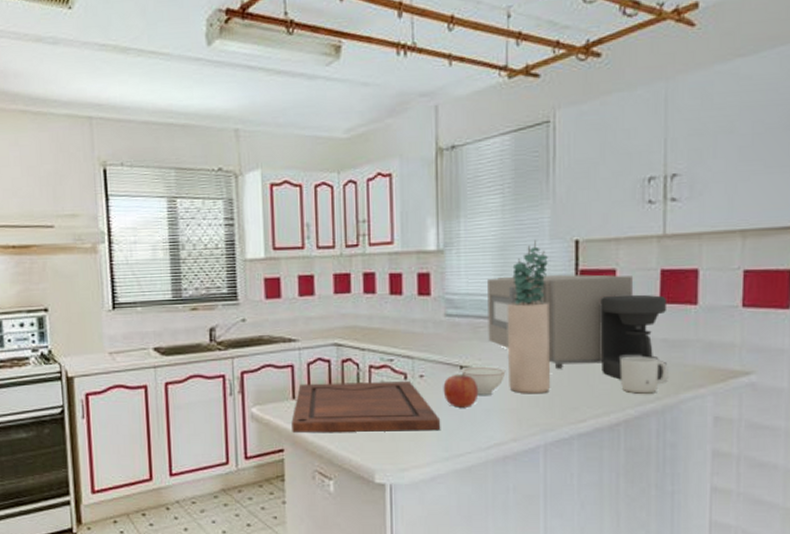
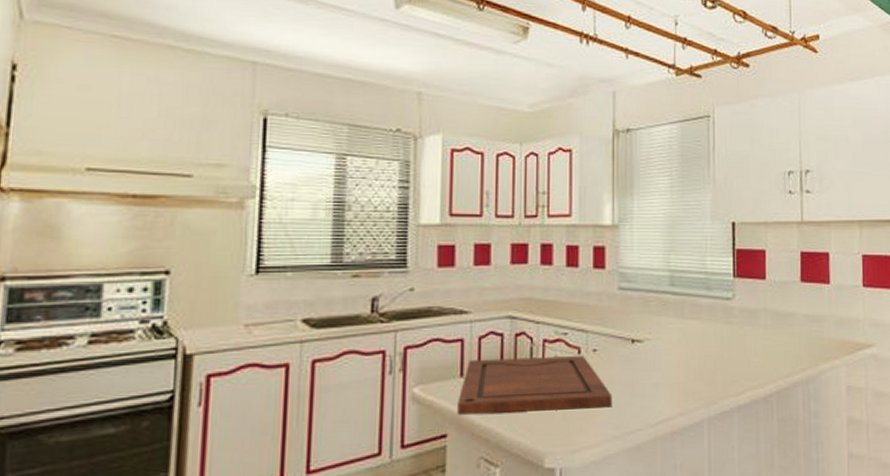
fruit: present [443,372,479,408] -> none [615,346,649,383]
bowl: present [461,366,506,395] -> none [633,340,674,369]
microwave: present [487,274,634,369] -> none [657,252,780,342]
vase: present [507,239,551,394] -> none [674,219,714,368]
coffee maker: present [600,294,667,381] -> none [754,273,808,353]
mug: present [620,356,668,394] -> none [771,330,810,366]

